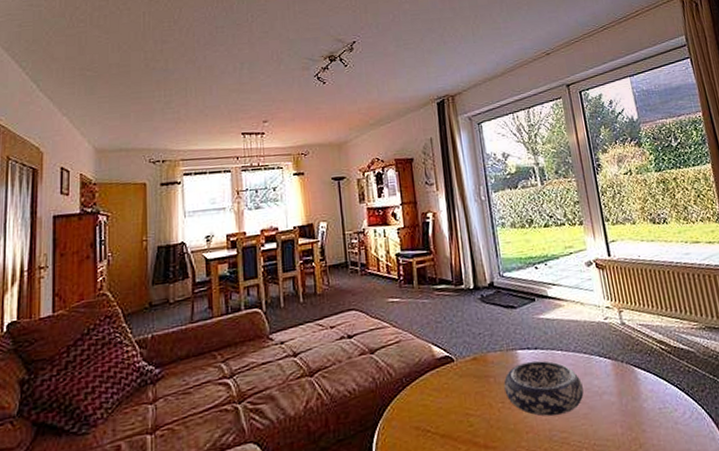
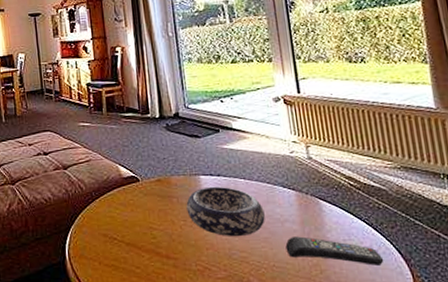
remote control: none [604,408,698,434] -> present [285,236,384,266]

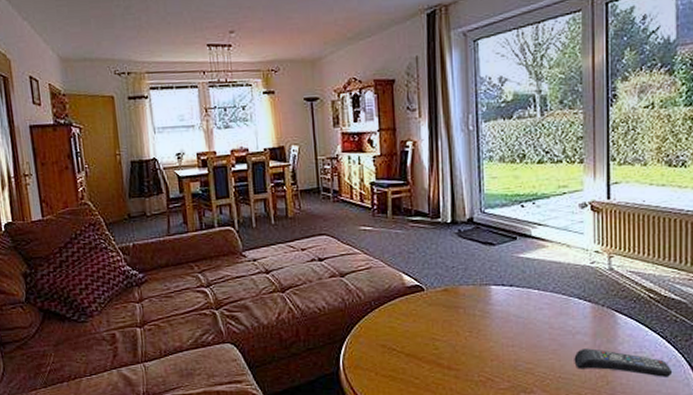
decorative bowl: present [186,186,265,237] -> none [473,297,556,349]

